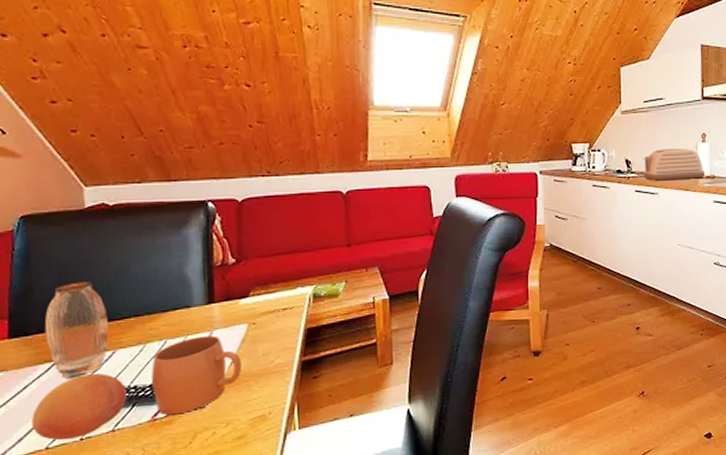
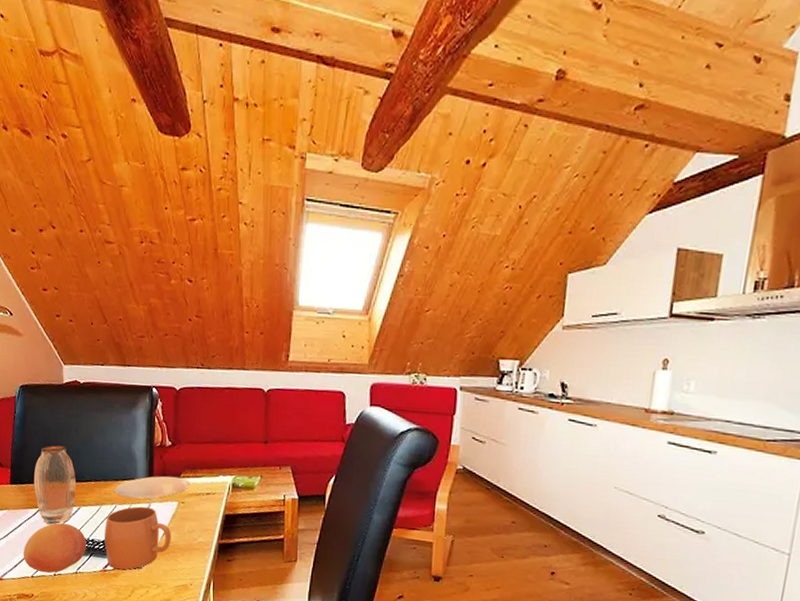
plate: none [162,296,262,330] -> present [114,476,190,499]
toaster: present [642,149,706,181] -> none [581,374,662,414]

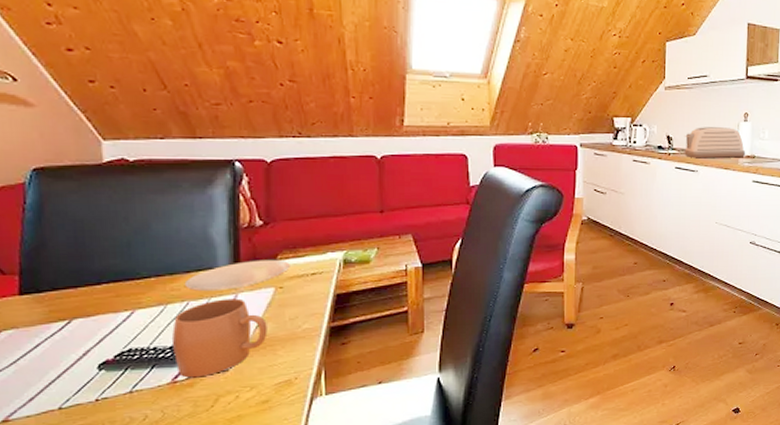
fruit: present [23,522,86,573] -> none [43,333,146,401]
vase: present [33,445,77,524] -> none [58,239,128,338]
toaster: none [581,374,662,414] -> present [684,127,746,159]

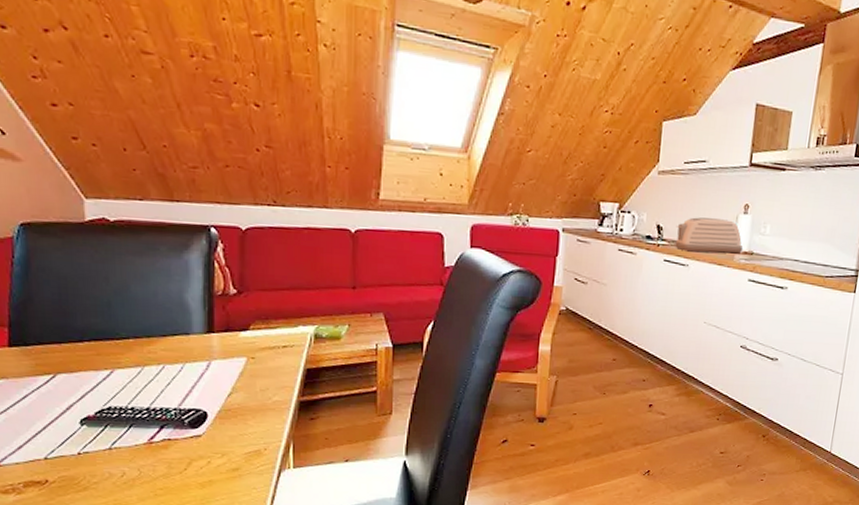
mug: present [171,298,268,378] -> none [148,365,239,440]
plate: present [184,259,290,292] -> none [160,328,262,357]

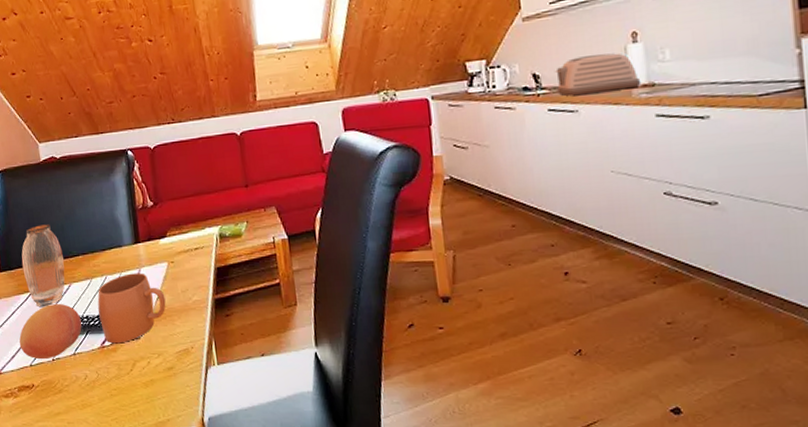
fruit: none [30,390,124,453] -> present [19,303,82,360]
vase: none [43,296,108,393] -> present [21,224,65,308]
mug: none [148,365,239,440] -> present [97,273,166,344]

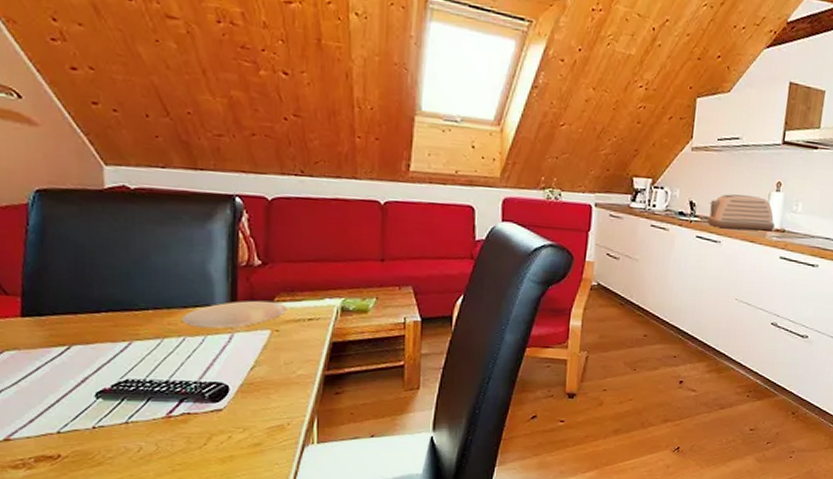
fruit: present [19,303,82,360] -> none [43,362,142,427]
vase: present [21,224,65,308] -> none [58,266,126,365]
mug: present [97,273,166,344] -> none [167,337,262,414]
plate: none [102,236,178,267] -> present [181,300,287,329]

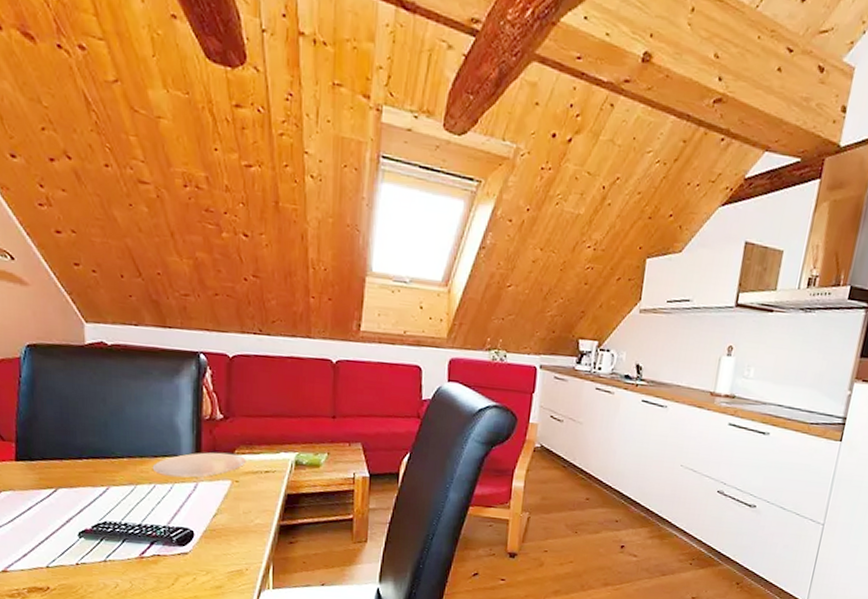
toaster: present [707,194,775,231] -> none [654,357,725,397]

